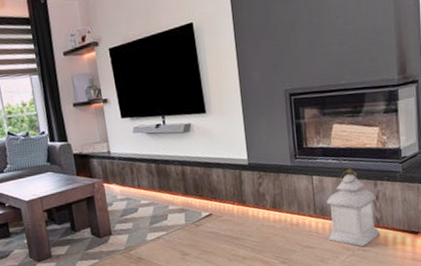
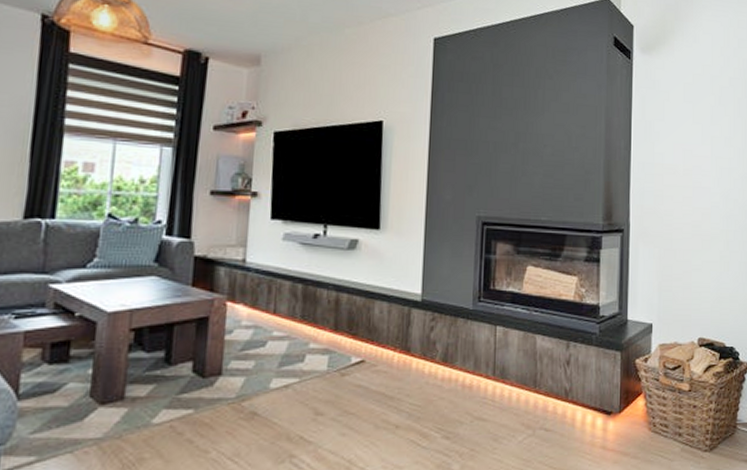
lantern: present [326,168,380,247] -> none [505,323,568,426]

